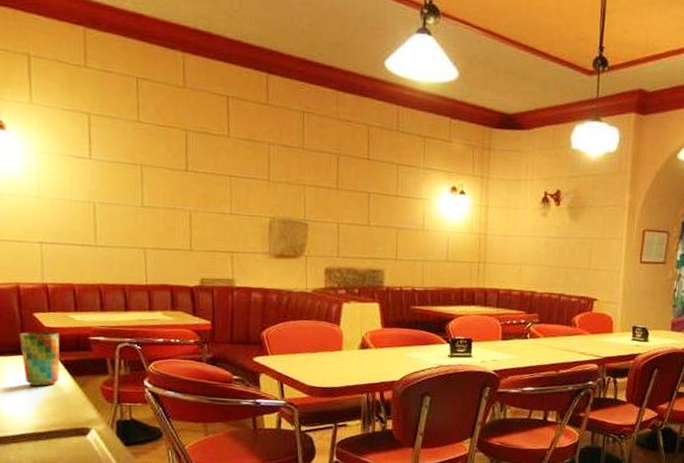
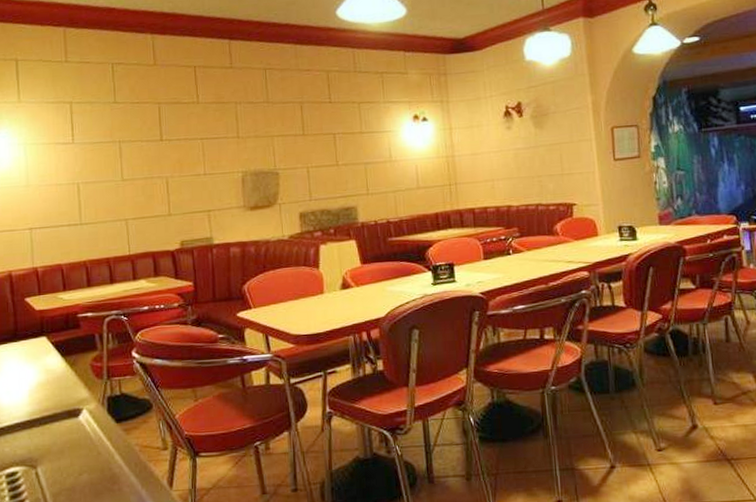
cup: present [19,331,60,386] -> none [12,314,51,371]

